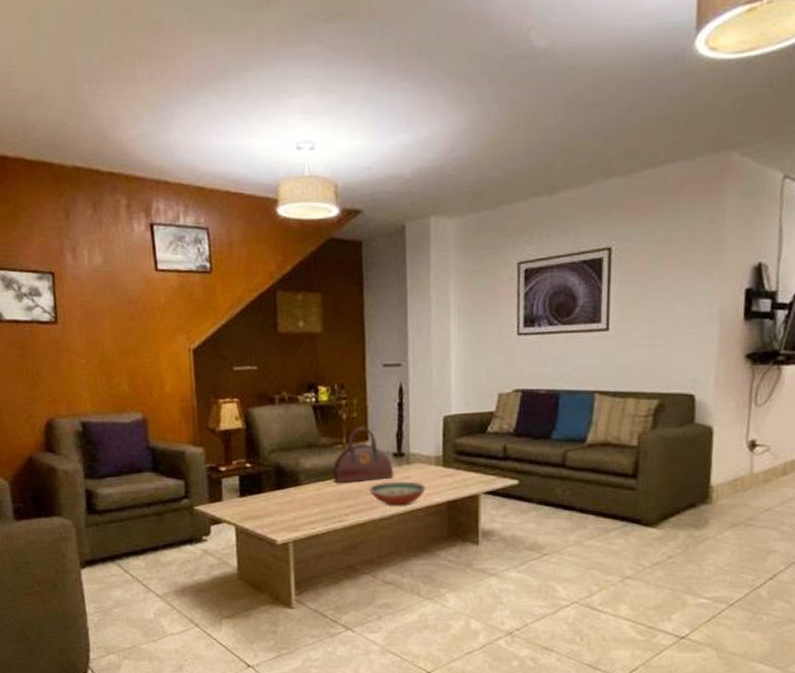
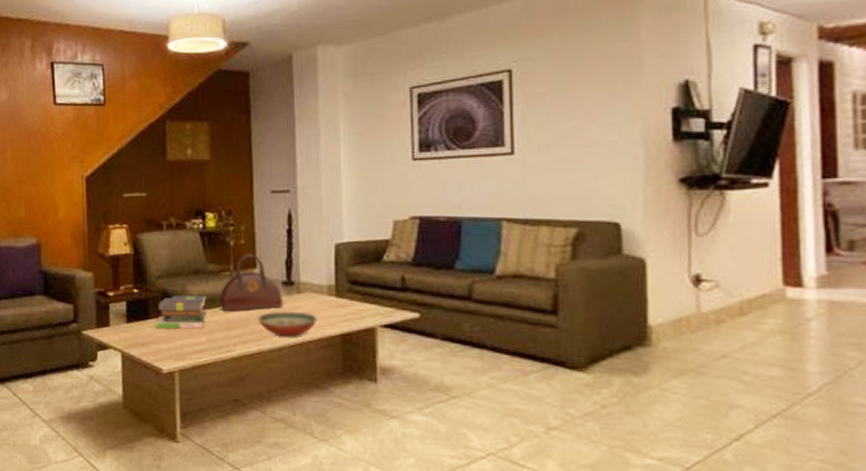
books: none [270,469,321,502] -> present [156,295,208,330]

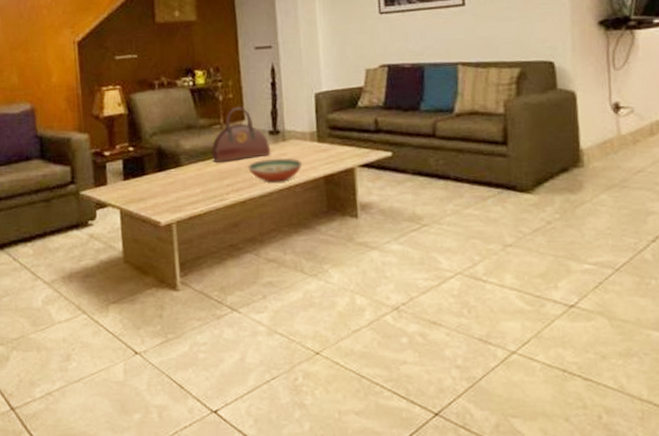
books: present [156,295,208,330] -> none [152,149,201,184]

